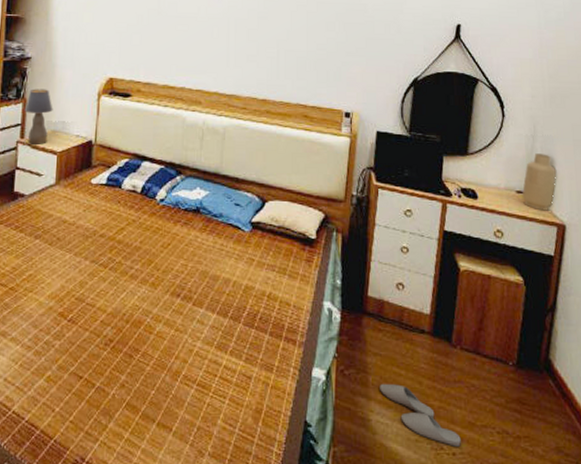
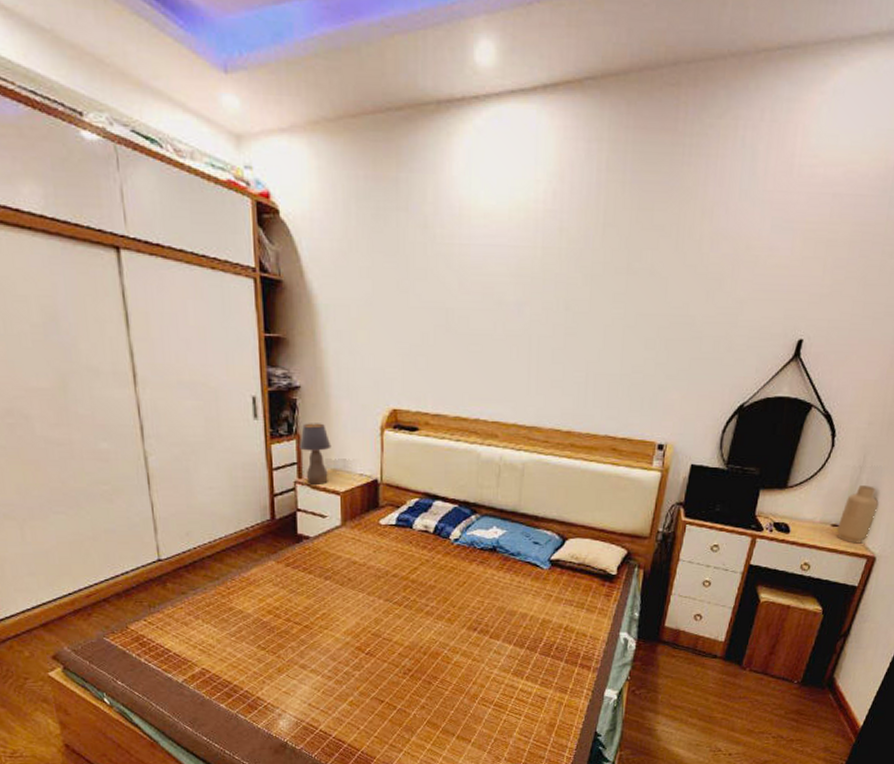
slippers: present [380,384,461,447] -> none [668,701,738,749]

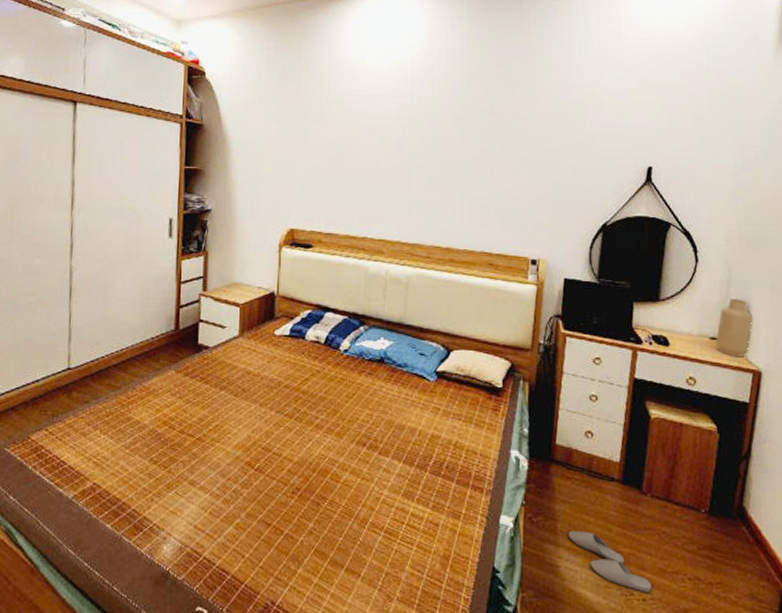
table lamp: present [299,423,332,485] -> none [206,241,235,297]
slippers: none [668,701,738,749] -> present [568,531,652,593]

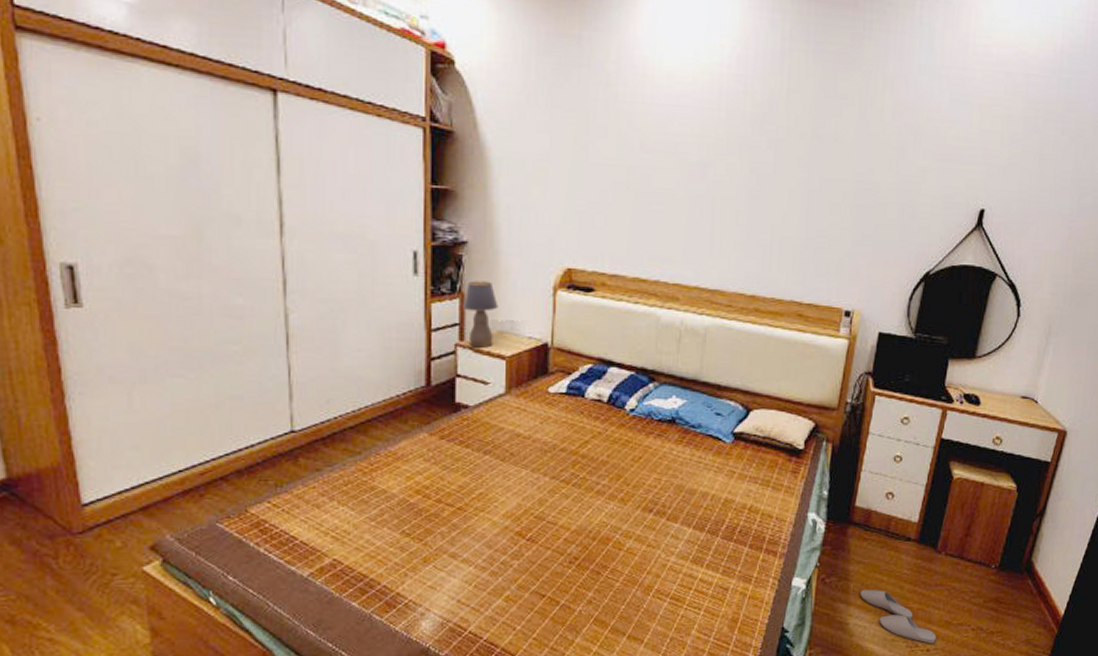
table lamp: none [206,241,235,297] -> present [462,281,499,348]
vase: present [716,299,753,357] -> none [1026,356,1066,417]

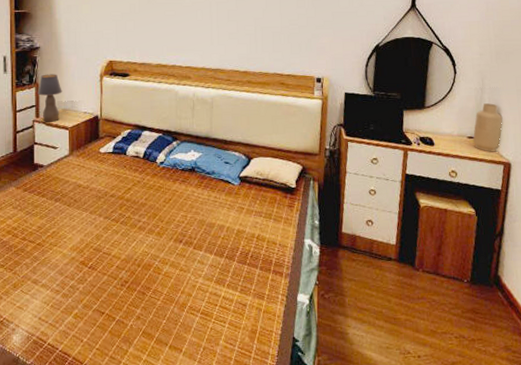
slippers: present [860,590,936,644] -> none [355,303,425,351]
vase: none [1026,356,1066,417] -> present [472,103,503,152]

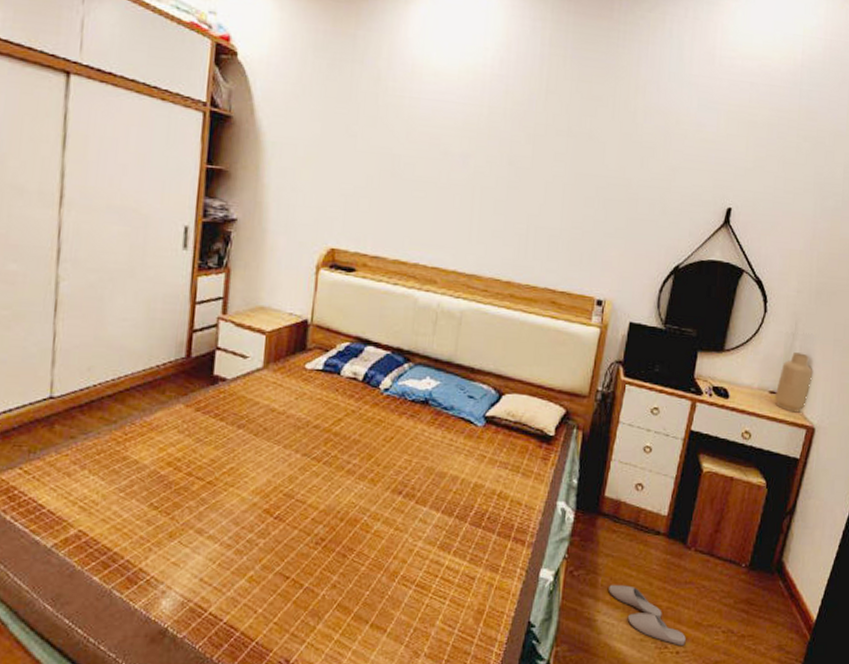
table lamp: present [37,74,62,122] -> none [227,256,263,322]
slippers: none [355,303,425,351] -> present [608,585,686,646]

